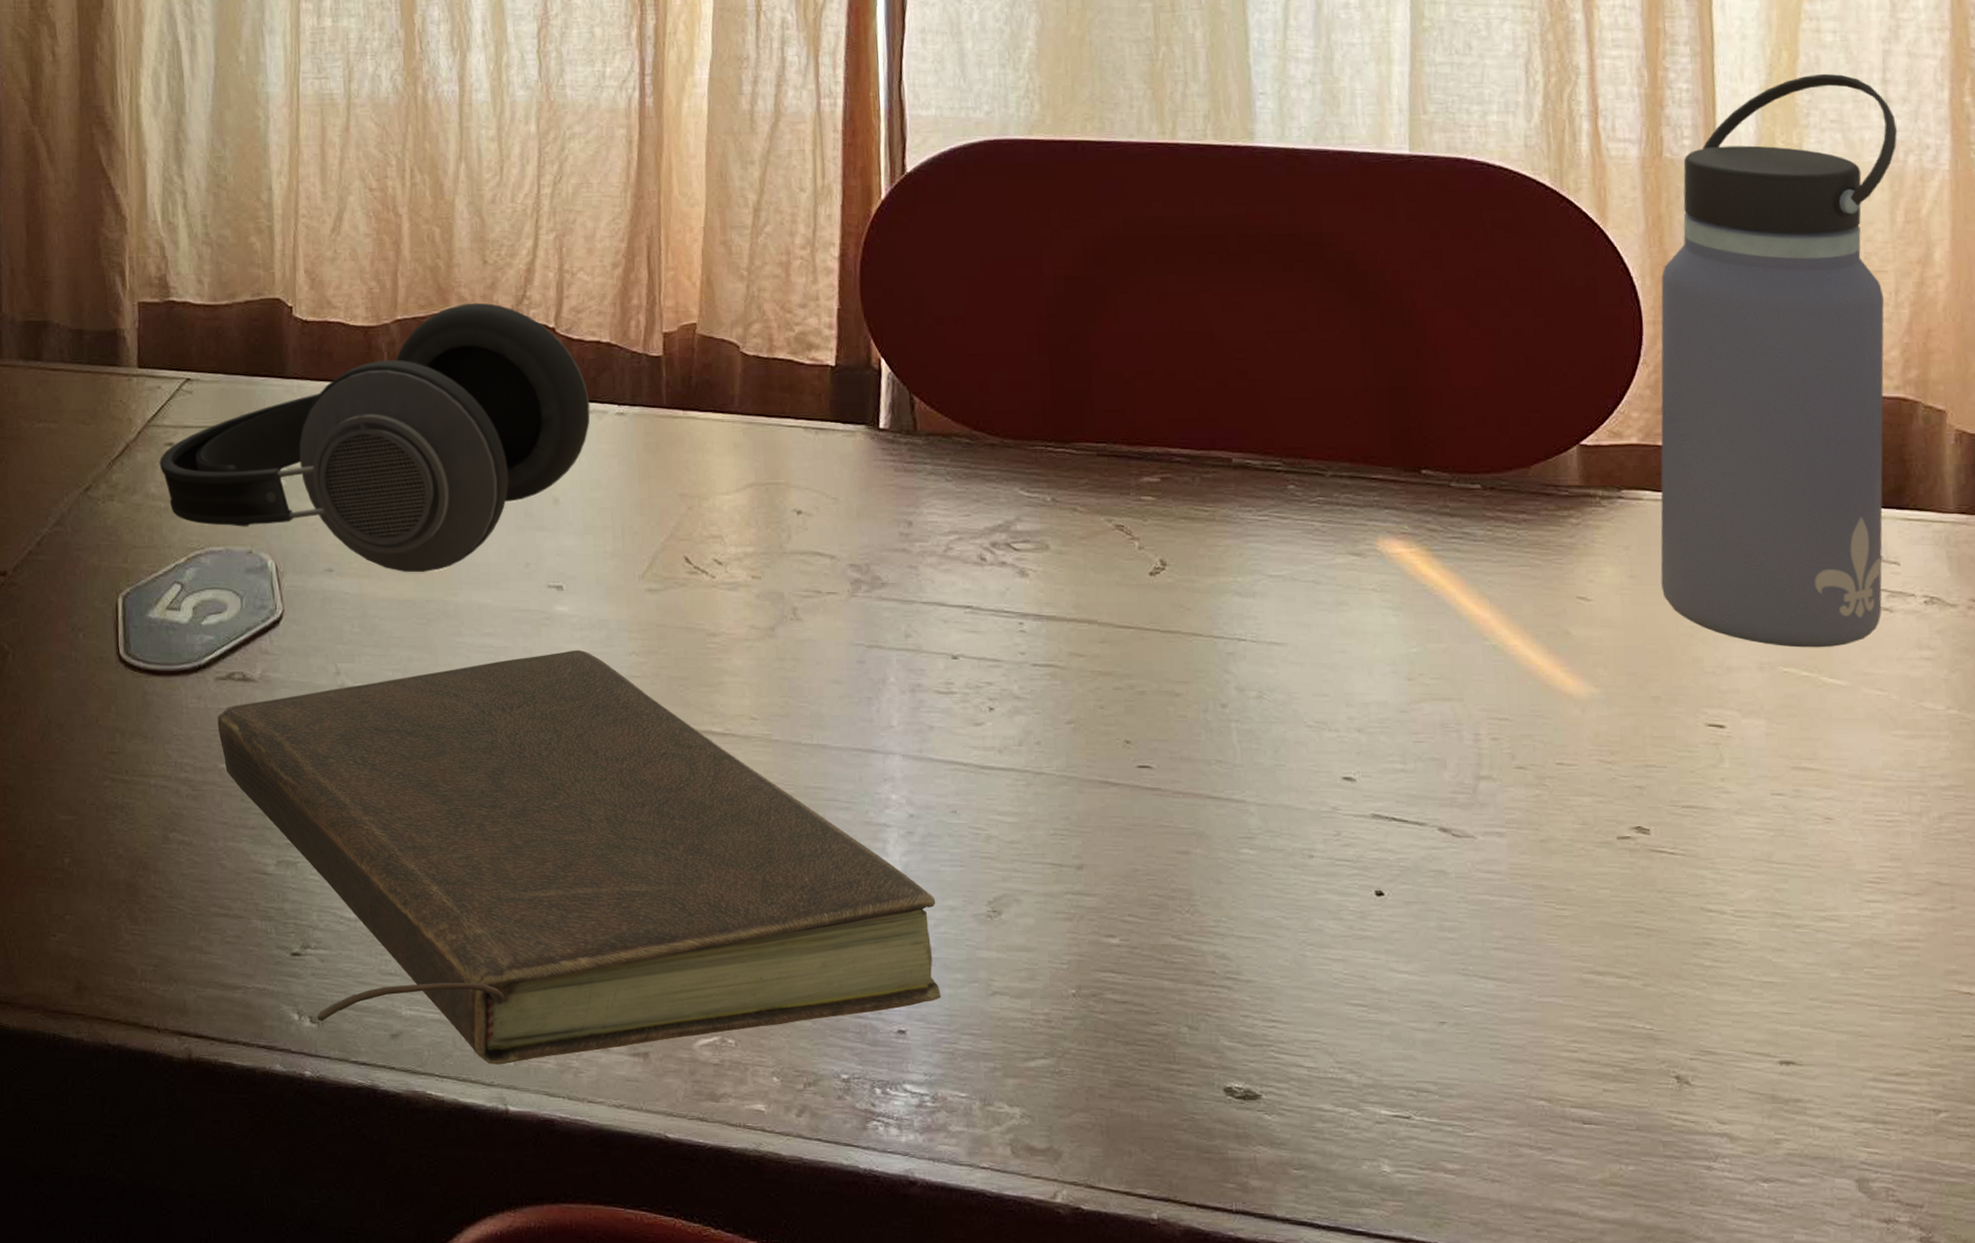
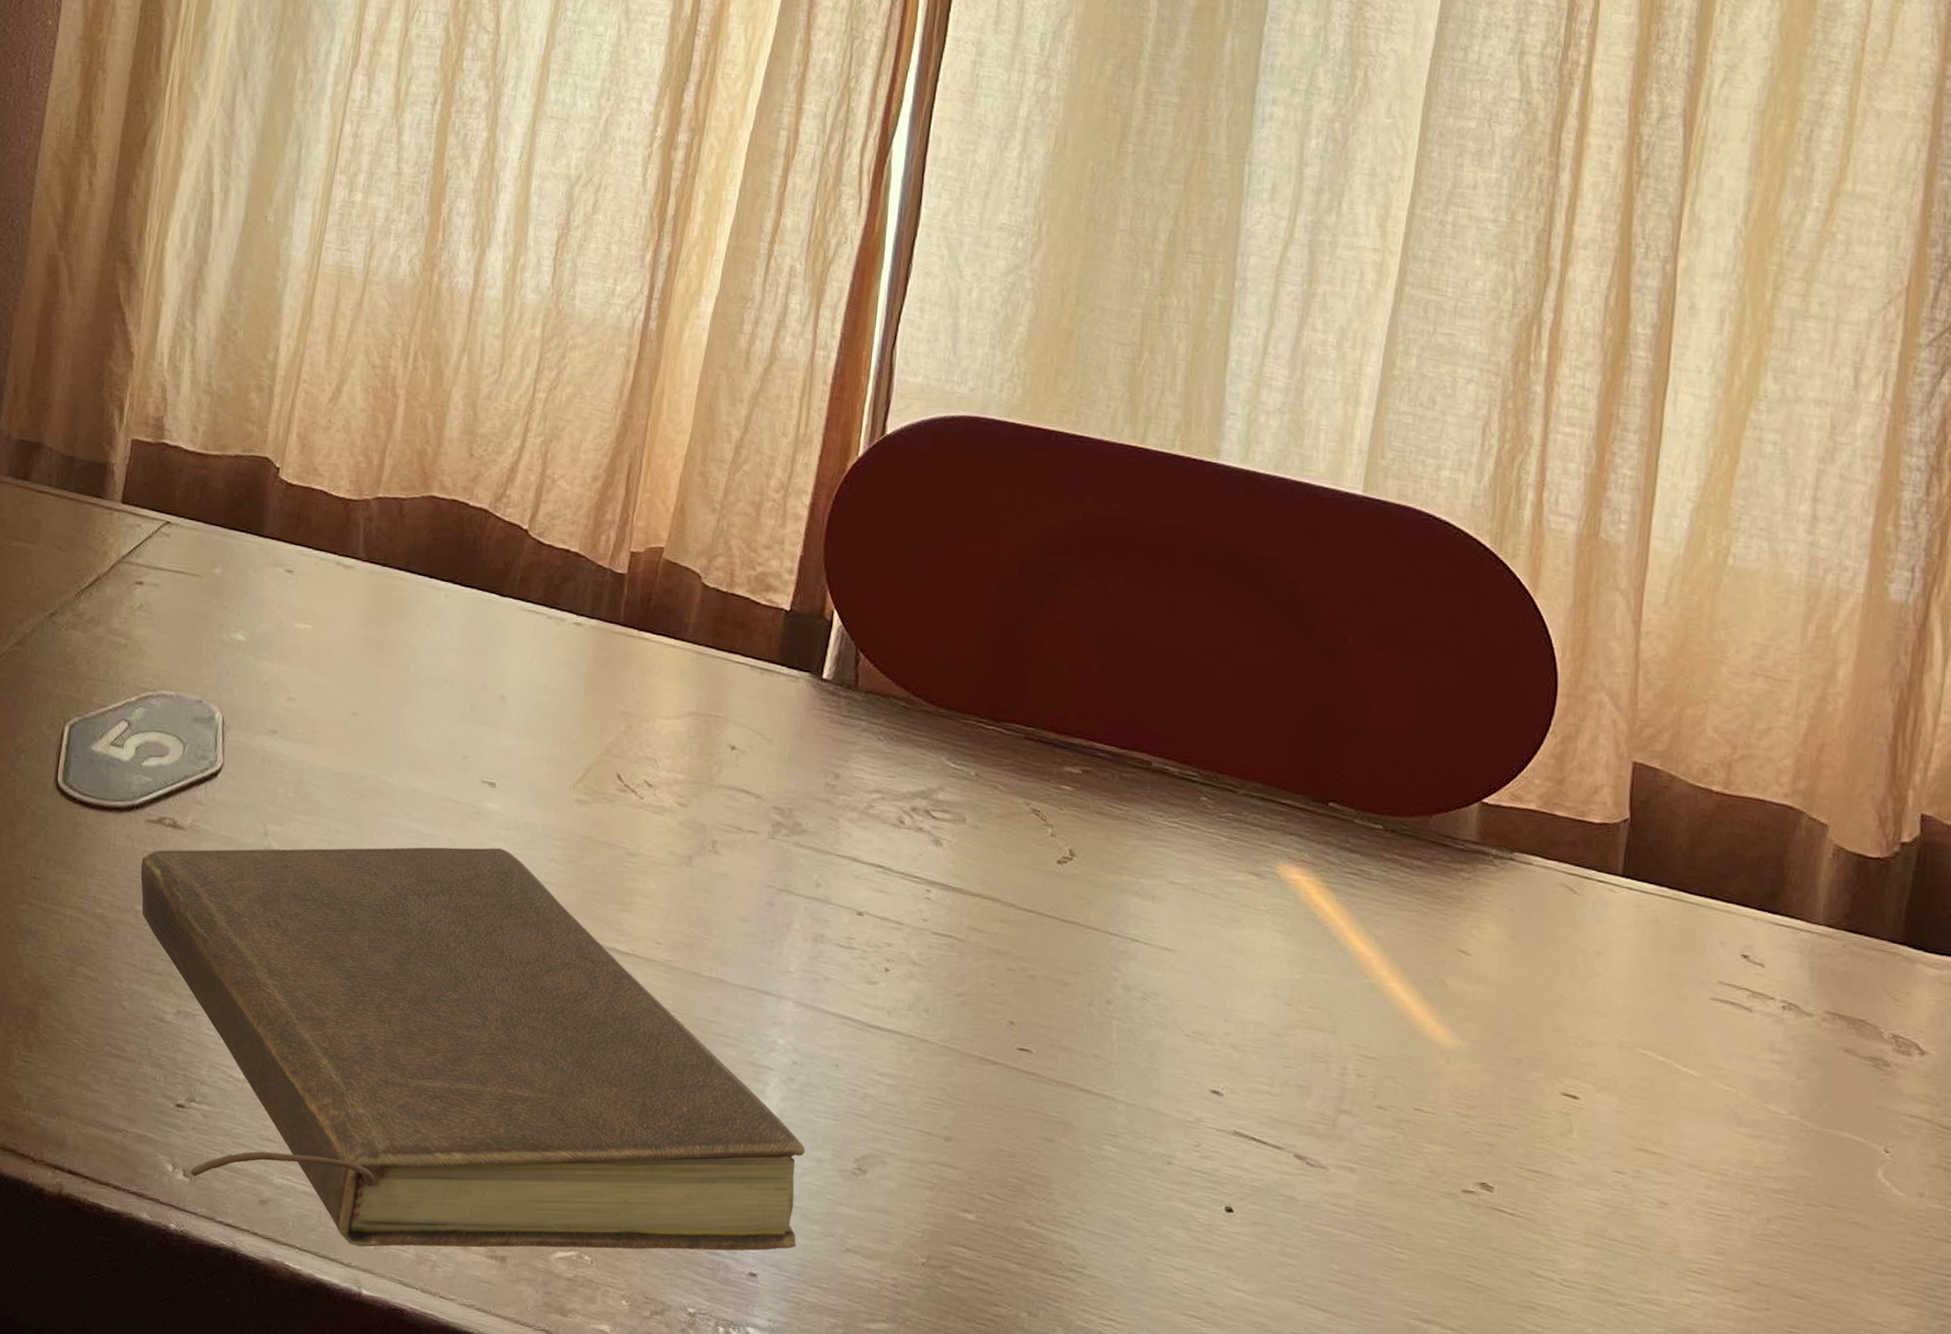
headphones: present [159,302,590,572] -> none [126,492,550,749]
water bottle: present [1660,73,1897,648] -> none [1538,481,1820,1037]

